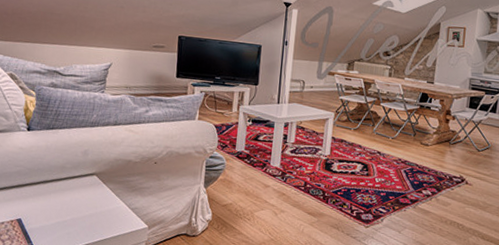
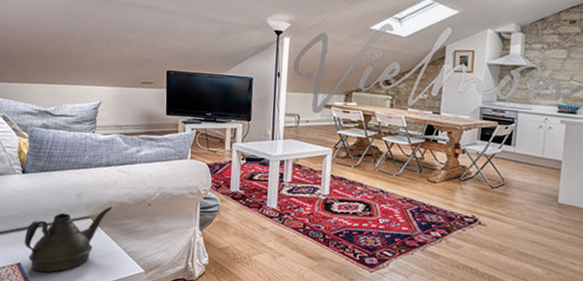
teapot: none [25,164,119,228] -> present [24,206,113,273]

